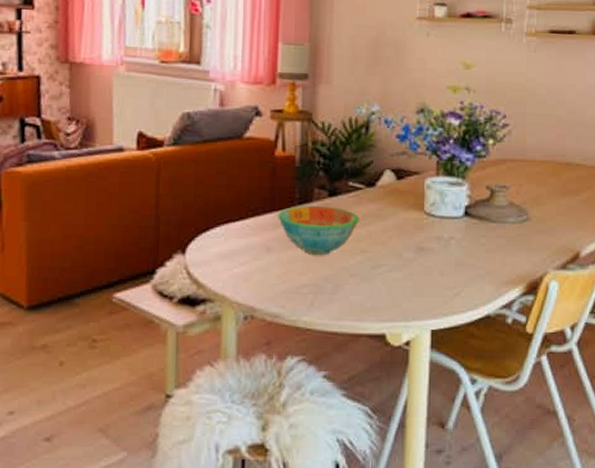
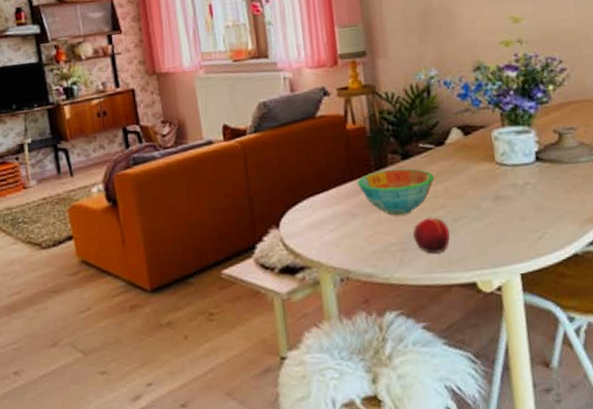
fruit: none [327,262,366,300] -> present [413,218,450,254]

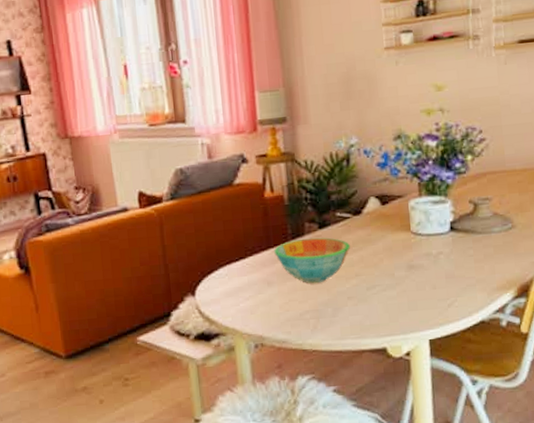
fruit: present [413,218,450,254] -> none [327,286,363,321]

